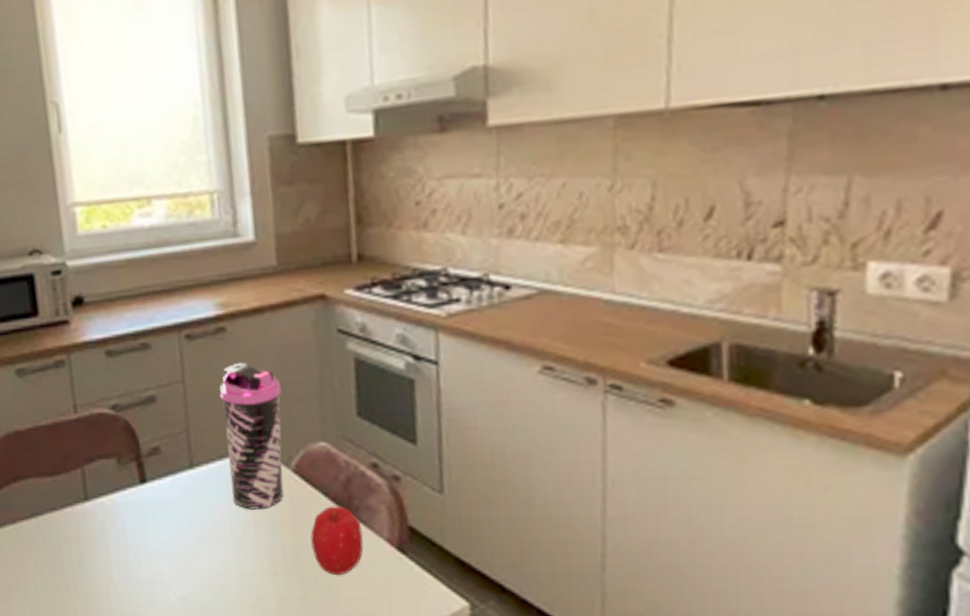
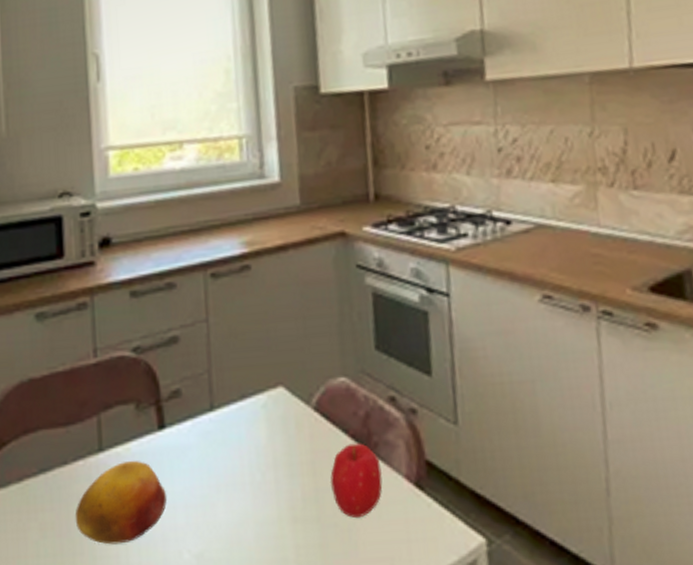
fruit: none [66,510,152,584] -> present [75,460,167,545]
water bottle: present [219,362,284,510] -> none [242,299,304,452]

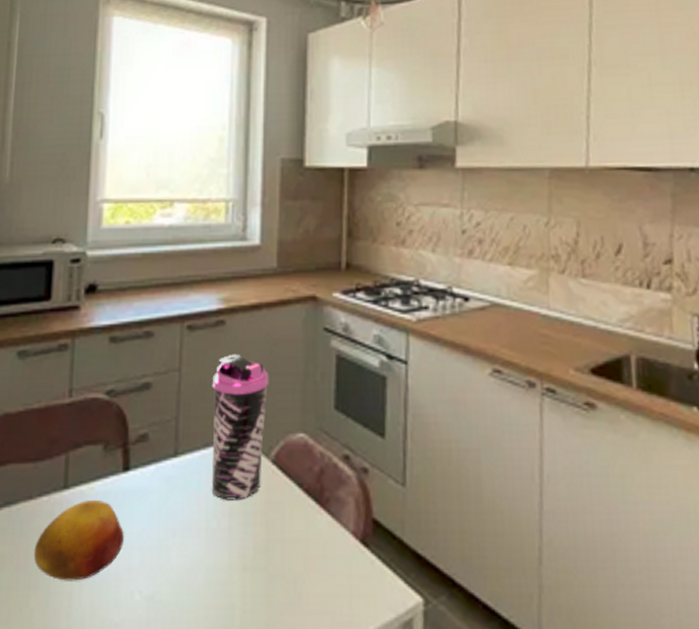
water bottle: none [242,299,304,452] -> present [211,354,269,500]
fruit: present [329,443,383,519] -> none [281,497,330,571]

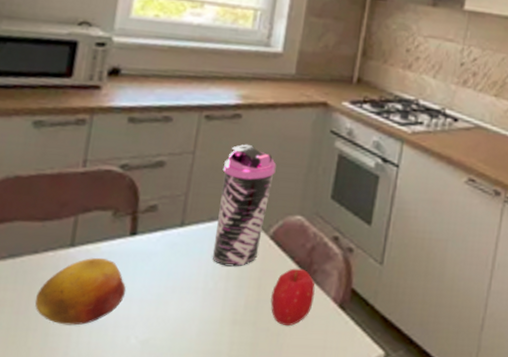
fruit: none [281,497,330,571] -> present [270,268,315,327]

